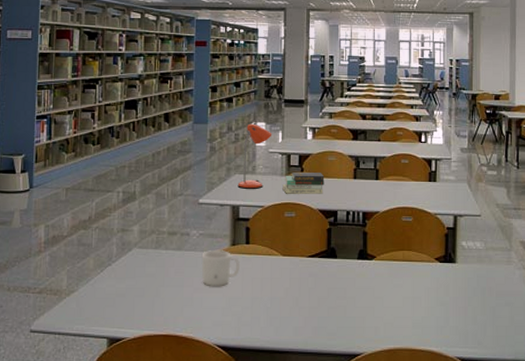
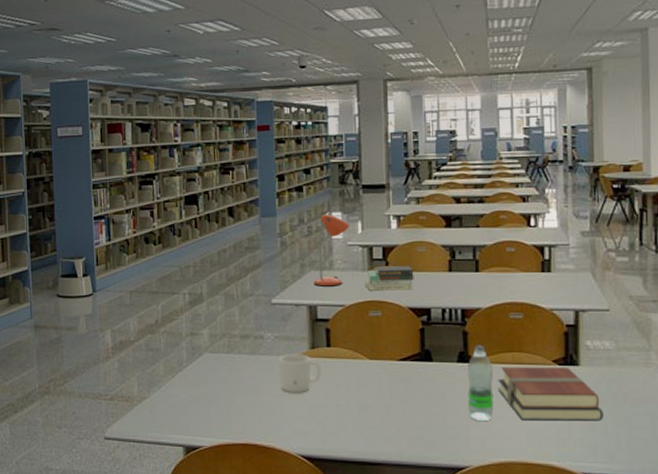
bottle: none [365,244,386,311] -> present [467,344,494,421]
books: none [390,264,474,311] -> present [497,367,603,421]

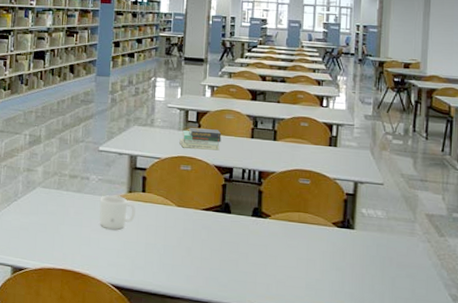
desk lamp: present [313,214,350,287] -> none [136,78,172,141]
bottle: present [467,344,494,421] -> none [257,203,281,270]
books: present [497,367,603,421] -> none [284,225,372,279]

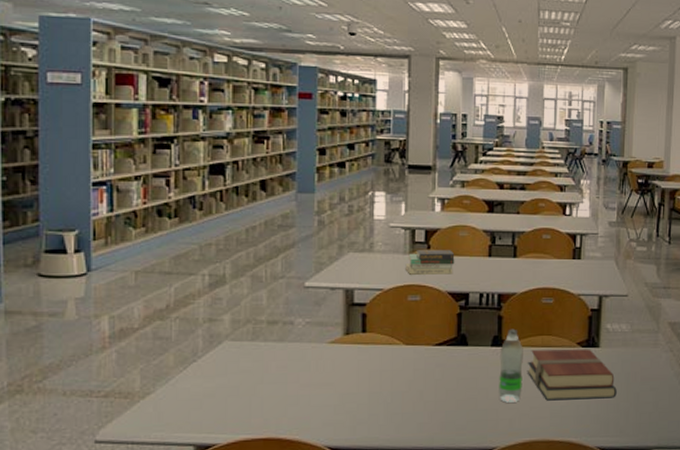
mug: present [98,195,136,231] -> none [308,341,355,383]
bottle: none [257,203,281,270] -> present [499,328,523,403]
books: none [284,225,372,279] -> present [527,349,617,401]

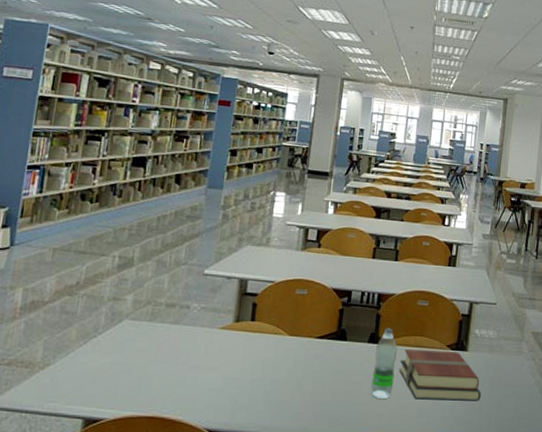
books: present [405,250,455,275] -> none [296,247,342,272]

